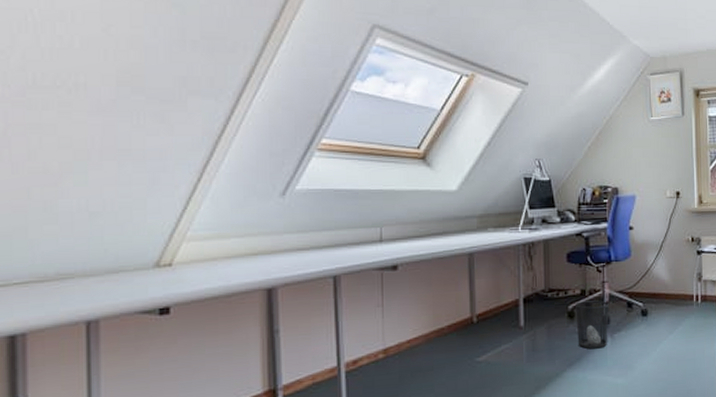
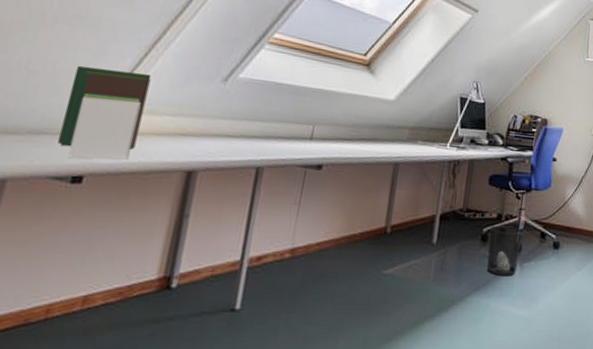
books: none [134,199,211,282] -> present [58,65,152,150]
books: none [149,224,208,292] -> present [67,93,142,160]

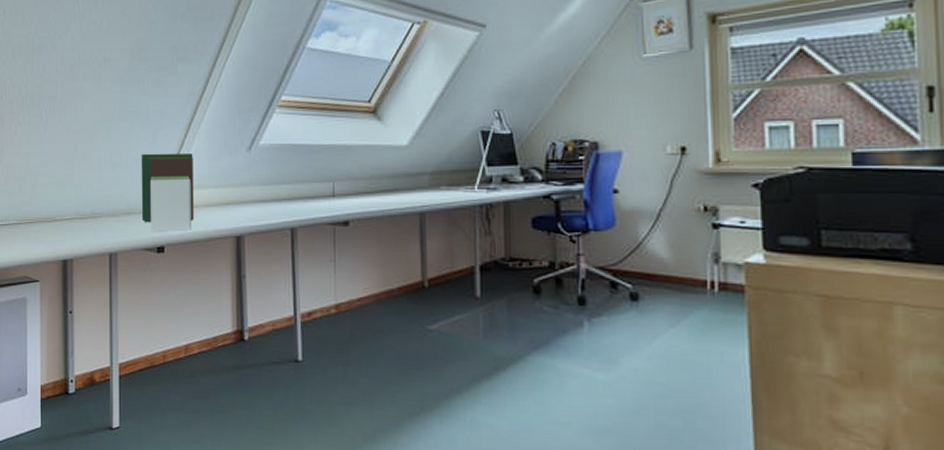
waste bin: present [486,225,524,277] -> none [541,275,587,334]

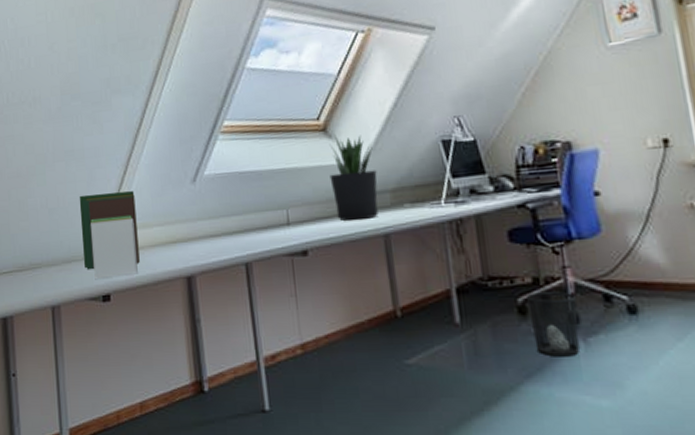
planter: none [375,117,419,197] -> present [329,135,378,221]
waste bin: none [541,275,587,334] -> present [525,291,579,357]

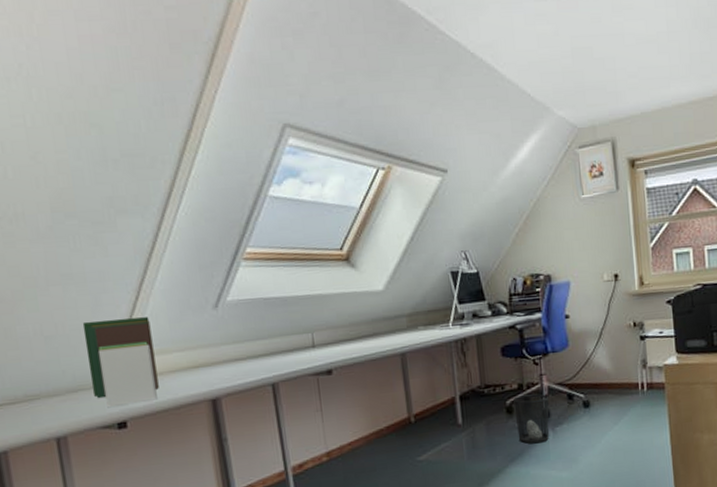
planter: present [329,135,378,221] -> none [352,264,396,342]

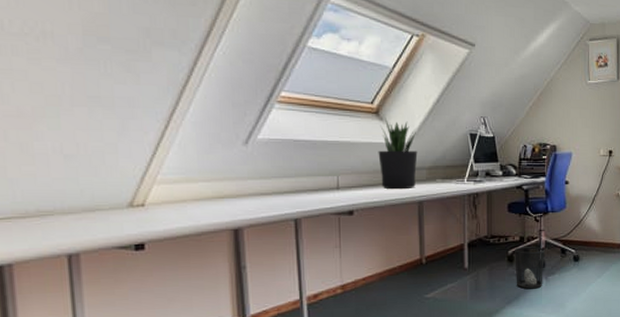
books: present [82,317,159,399] -> none [106,144,181,220]
books: present [98,341,158,408] -> none [121,169,179,230]
planter: none [352,264,396,342] -> present [378,118,418,189]

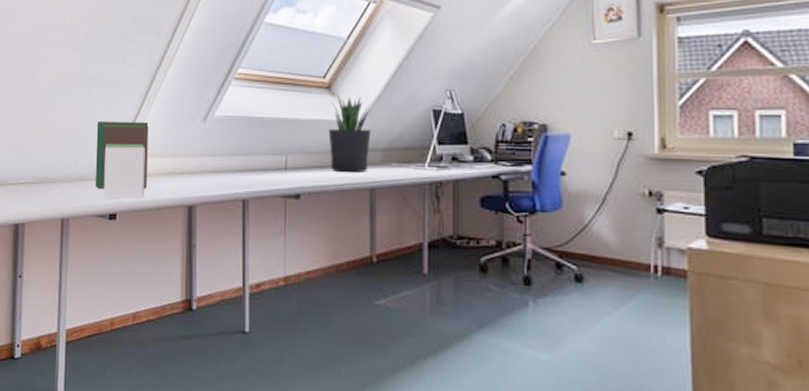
books: none [106,144,181,220] -> present [95,120,149,190]
books: none [121,169,179,230] -> present [104,143,146,200]
waste bin: present [514,246,546,290] -> none [488,254,533,313]

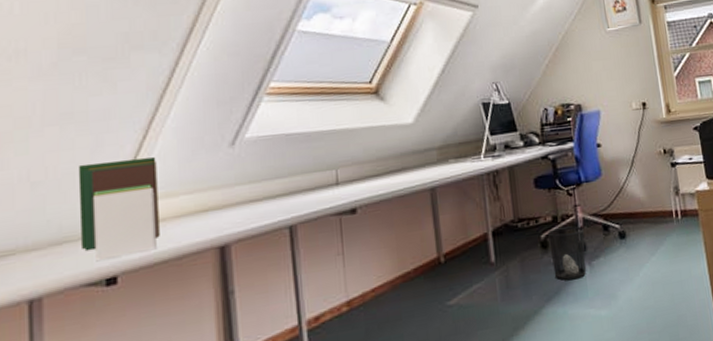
planter: present [328,93,371,172] -> none [380,97,426,178]
waste bin: none [488,254,533,313] -> present [547,226,586,281]

